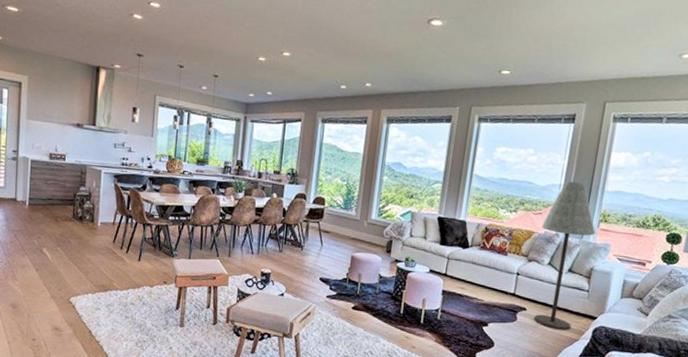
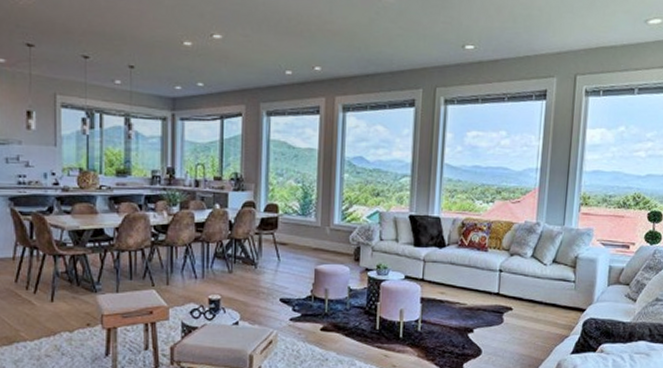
floor lamp: present [533,181,596,331] -> none [521,163,578,327]

